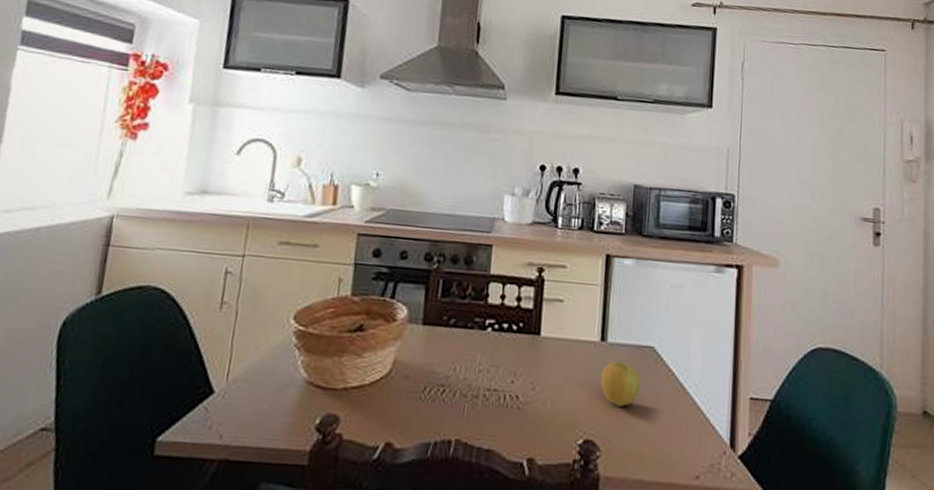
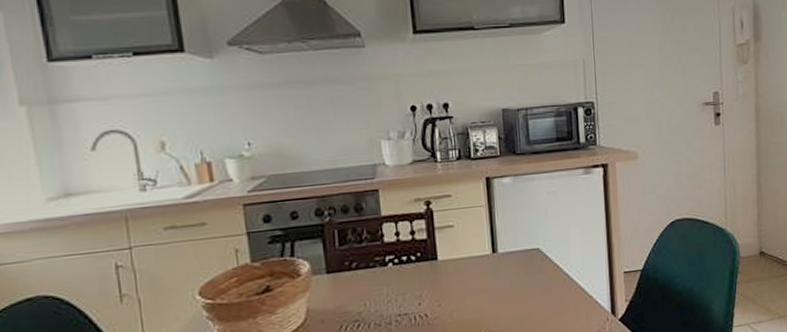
apple: present [601,360,641,407] -> none [497,266,532,304]

